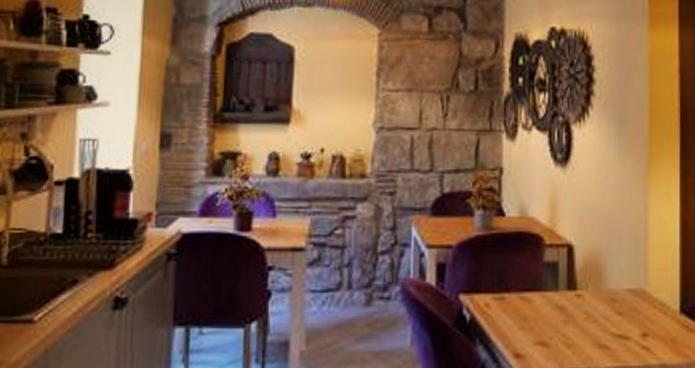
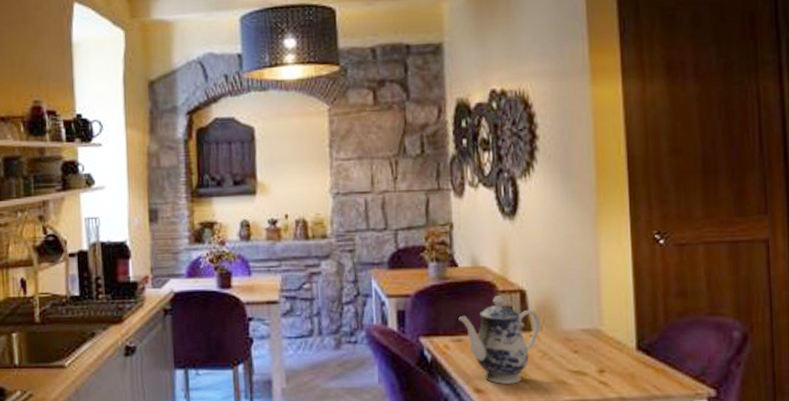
teapot: none [502,250,586,348] -> present [458,296,540,384]

